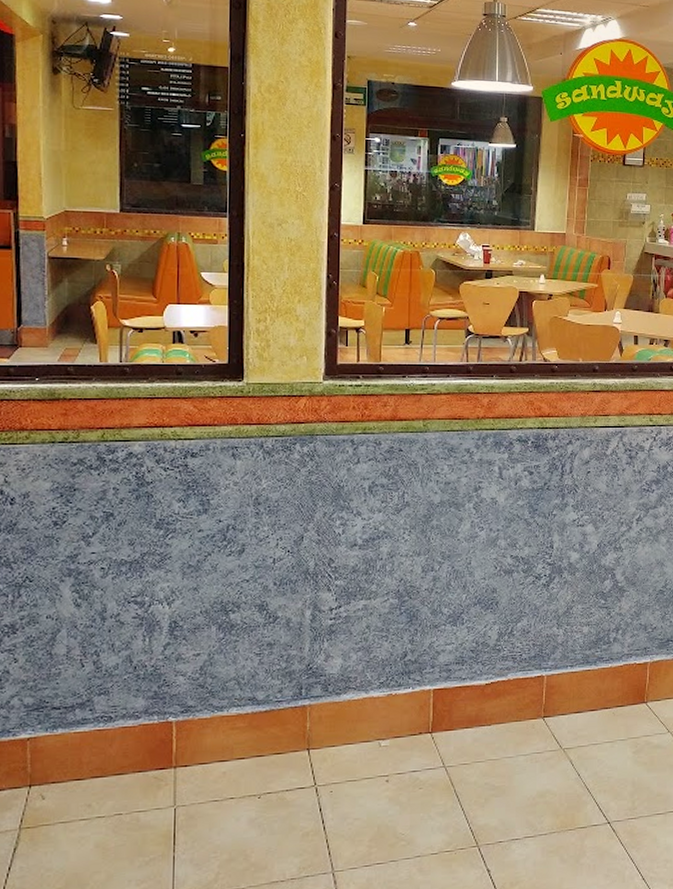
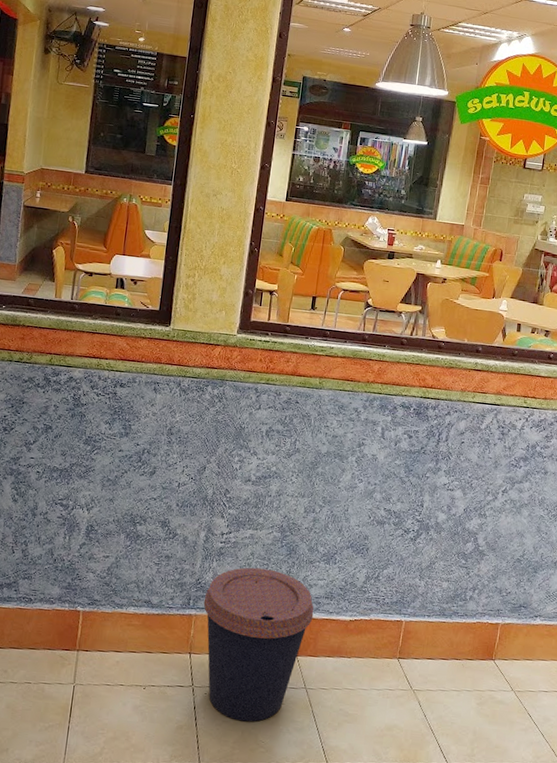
coffee cup: none [317,641,445,816] -> present [203,567,314,722]

